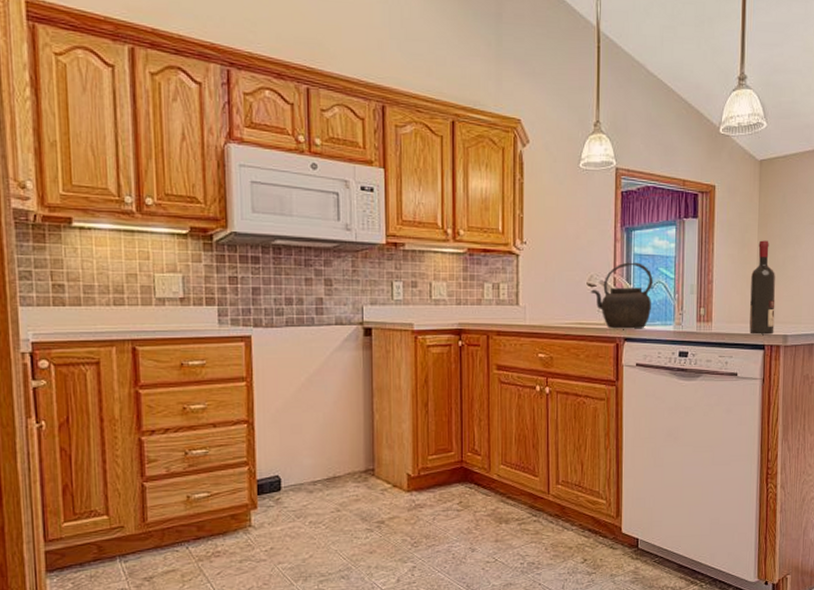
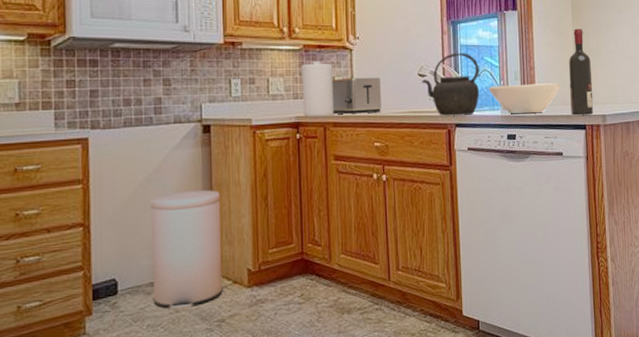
pedal bin: none [312,393,383,509] -> present [150,189,223,310]
paper towel holder: none [465,266,498,325] -> present [301,61,334,117]
toaster: none [496,284,547,323] -> present [332,77,381,115]
bowl: none [662,298,740,331] -> present [489,83,560,114]

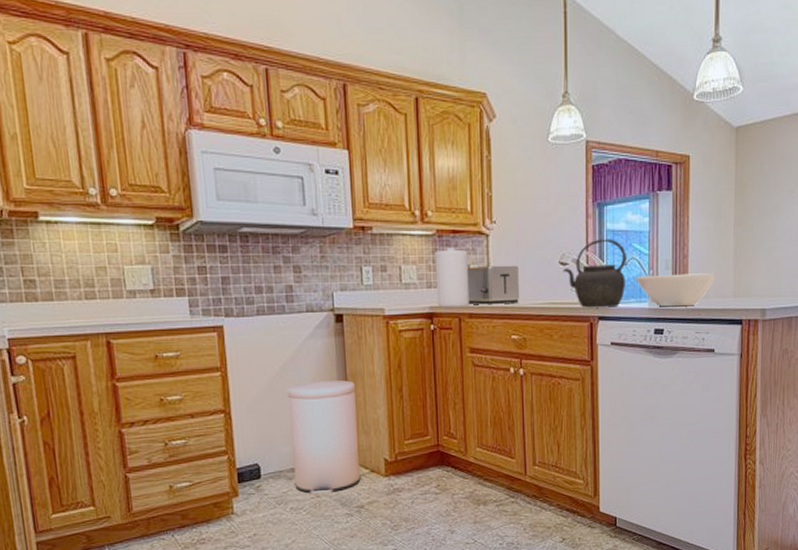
wine bottle: present [568,28,594,116] -> none [726,211,754,309]

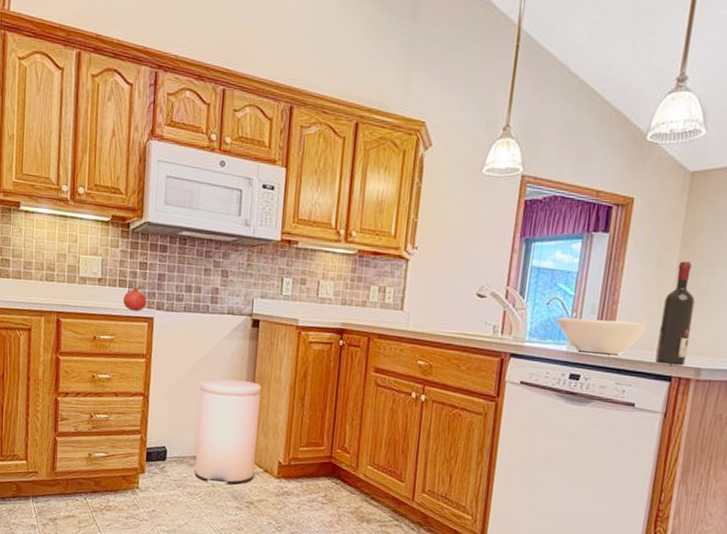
fruit: none [183,294,212,321] -> present [122,287,146,311]
paper towel holder: present [435,248,469,308] -> none [349,268,386,327]
toaster: present [467,265,519,306] -> none [379,289,434,331]
kettle: present [562,239,626,308] -> none [479,275,550,346]
wine bottle: none [726,211,754,309] -> present [655,261,695,366]

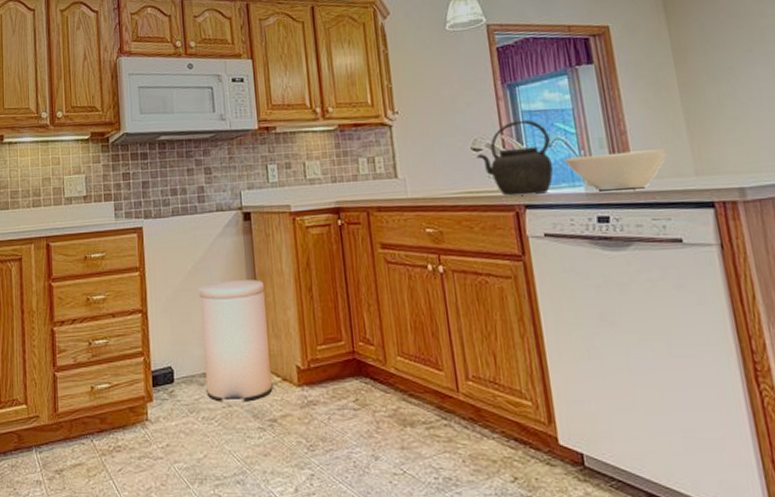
fruit: present [122,287,146,311] -> none [109,198,133,224]
kettle: none [479,275,550,346] -> present [476,120,554,196]
wine bottle: present [655,261,695,366] -> none [676,77,725,190]

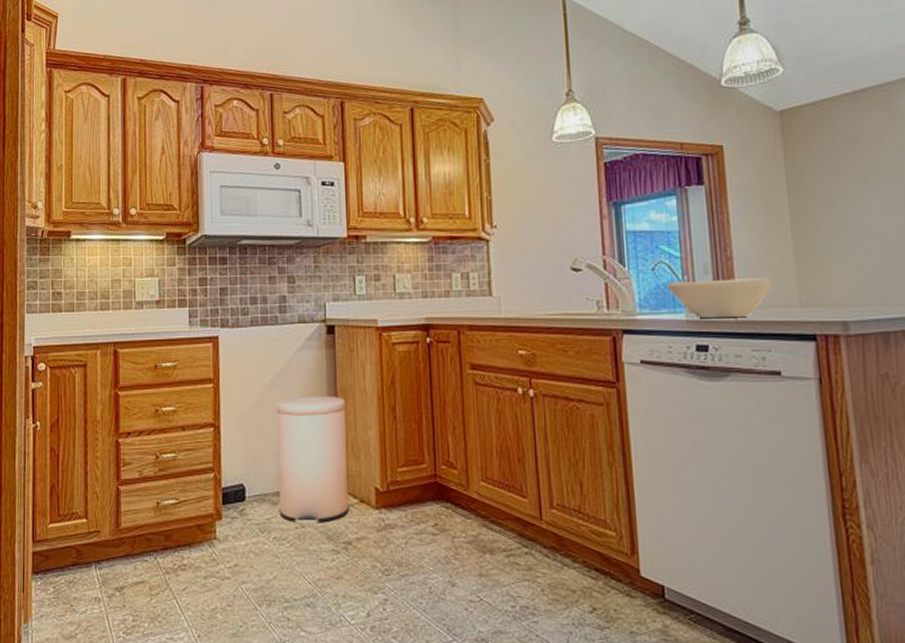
kettle: present [476,120,554,196] -> none [575,241,655,320]

